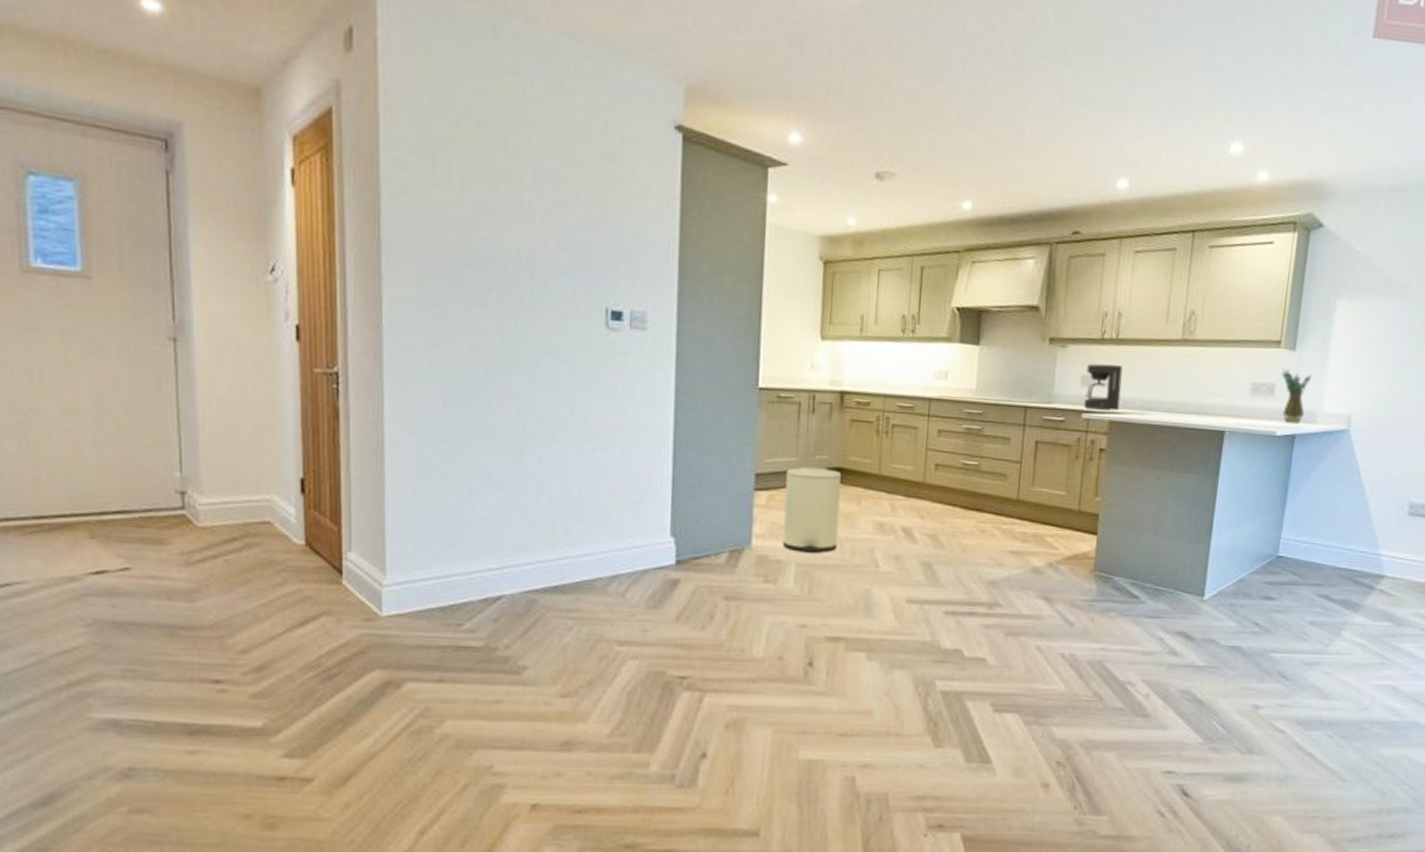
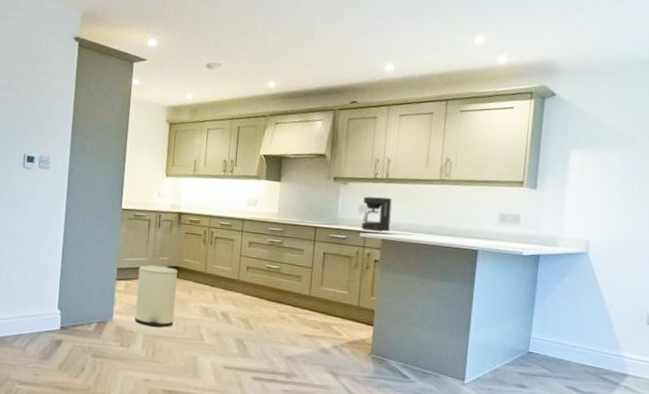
vase: present [1281,369,1312,425] -> none [525,203,552,247]

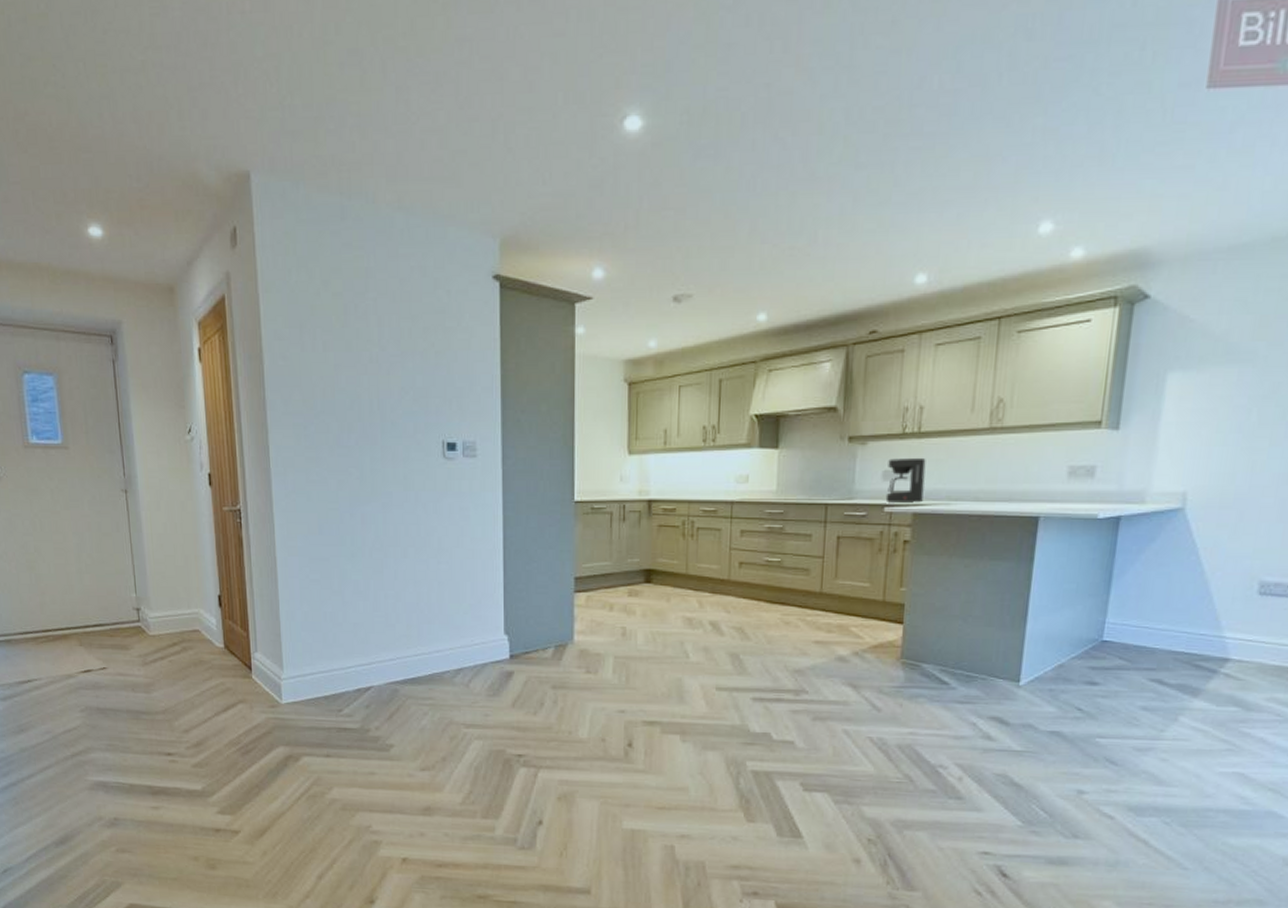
pedal bin: present [134,264,178,328] -> none [601,569,652,647]

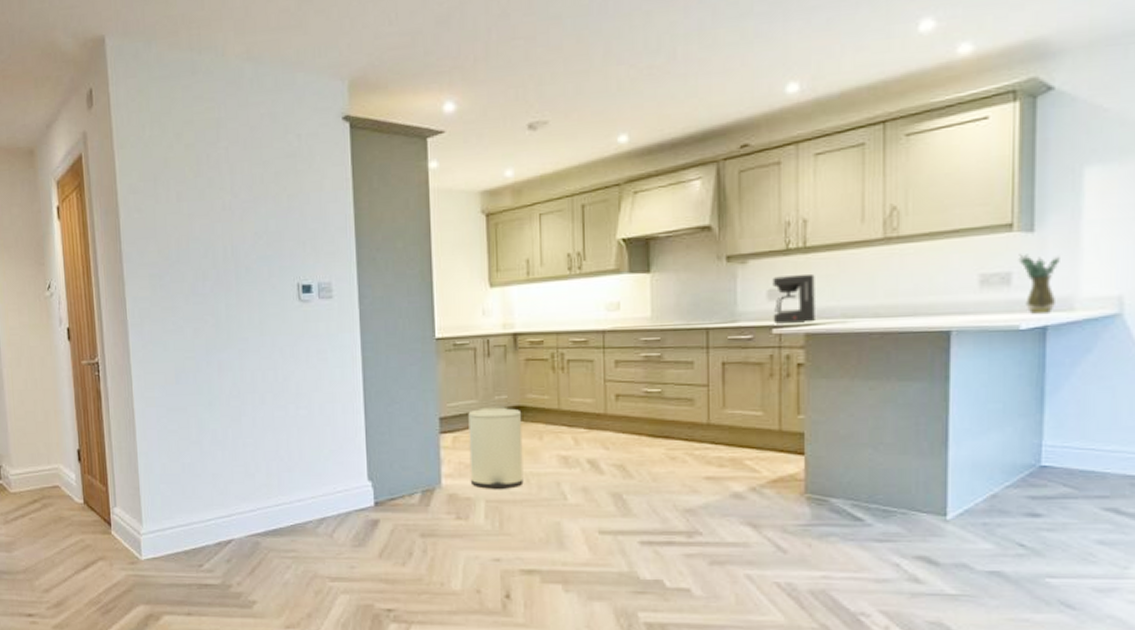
pedal bin: none [601,569,652,647] -> present [468,407,524,489]
vase: none [1103,450,1138,506] -> present [1018,254,1060,315]

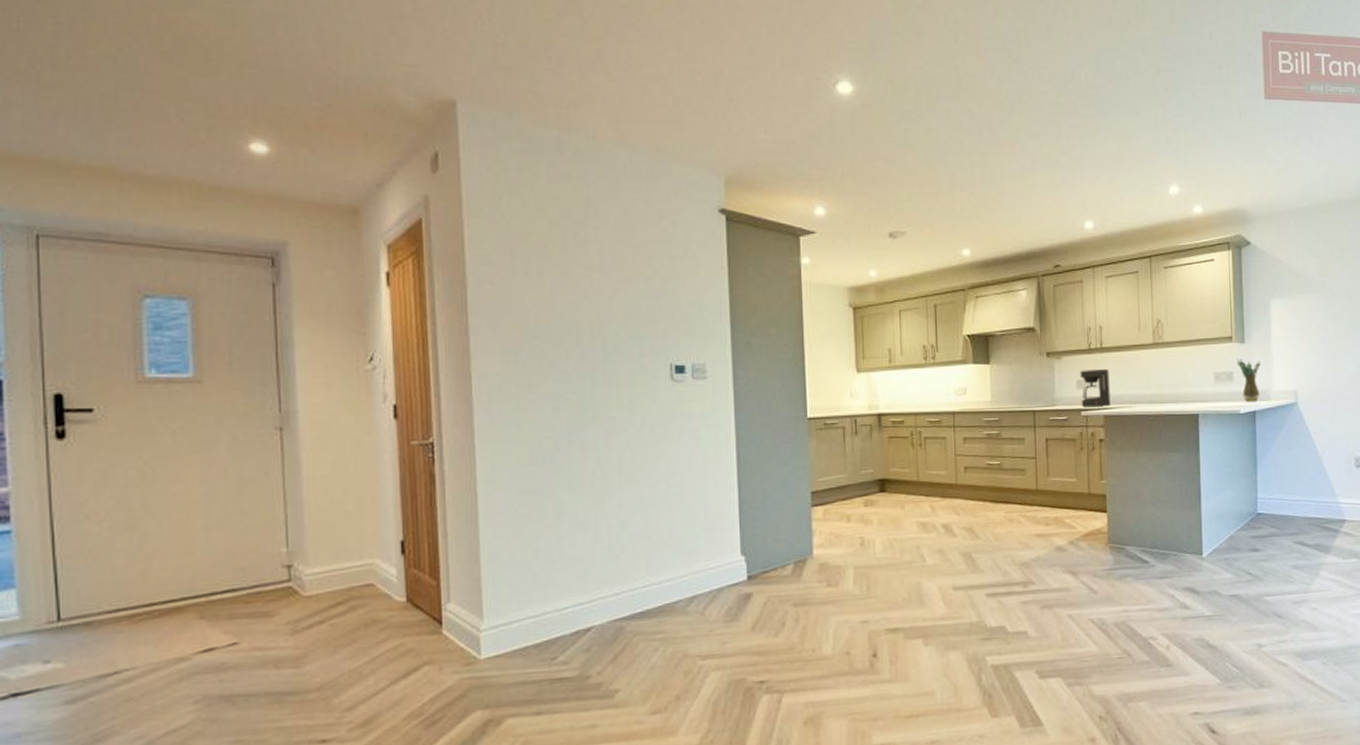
pedal bin: present [468,407,524,489] -> none [838,480,888,557]

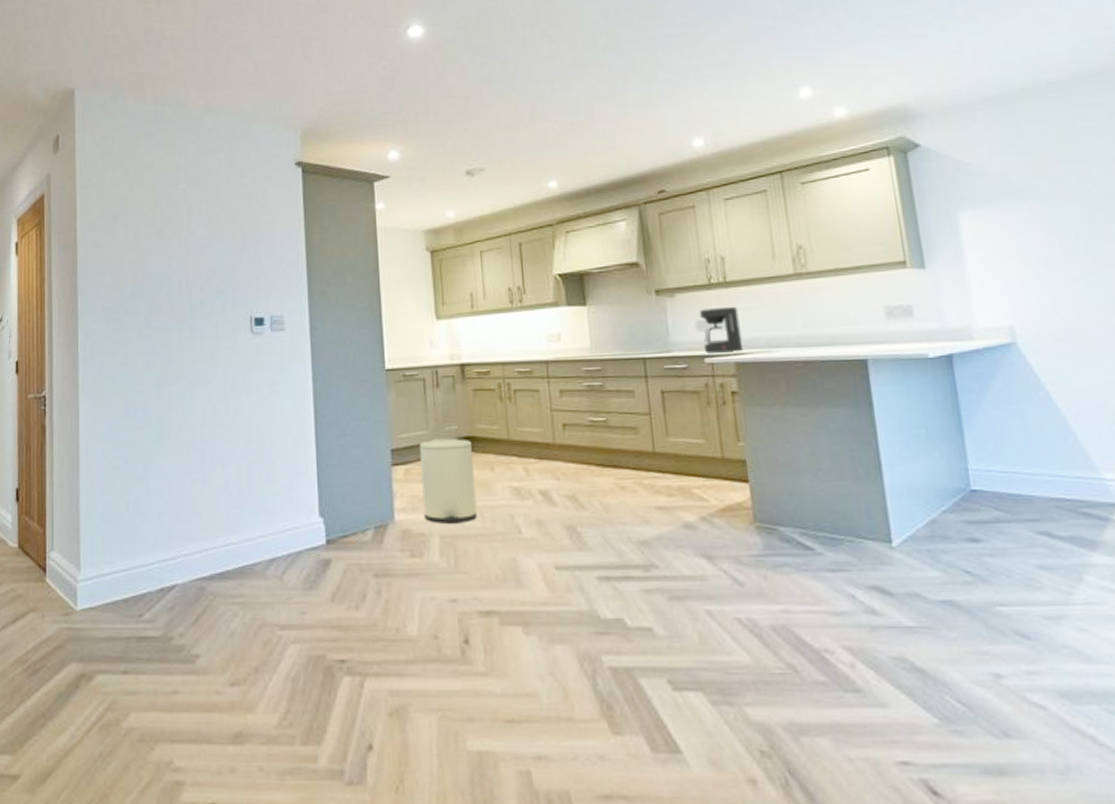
pedal bin: none [838,480,888,557] -> present [419,437,477,524]
vase: present [1237,359,1260,403] -> none [915,288,956,345]

